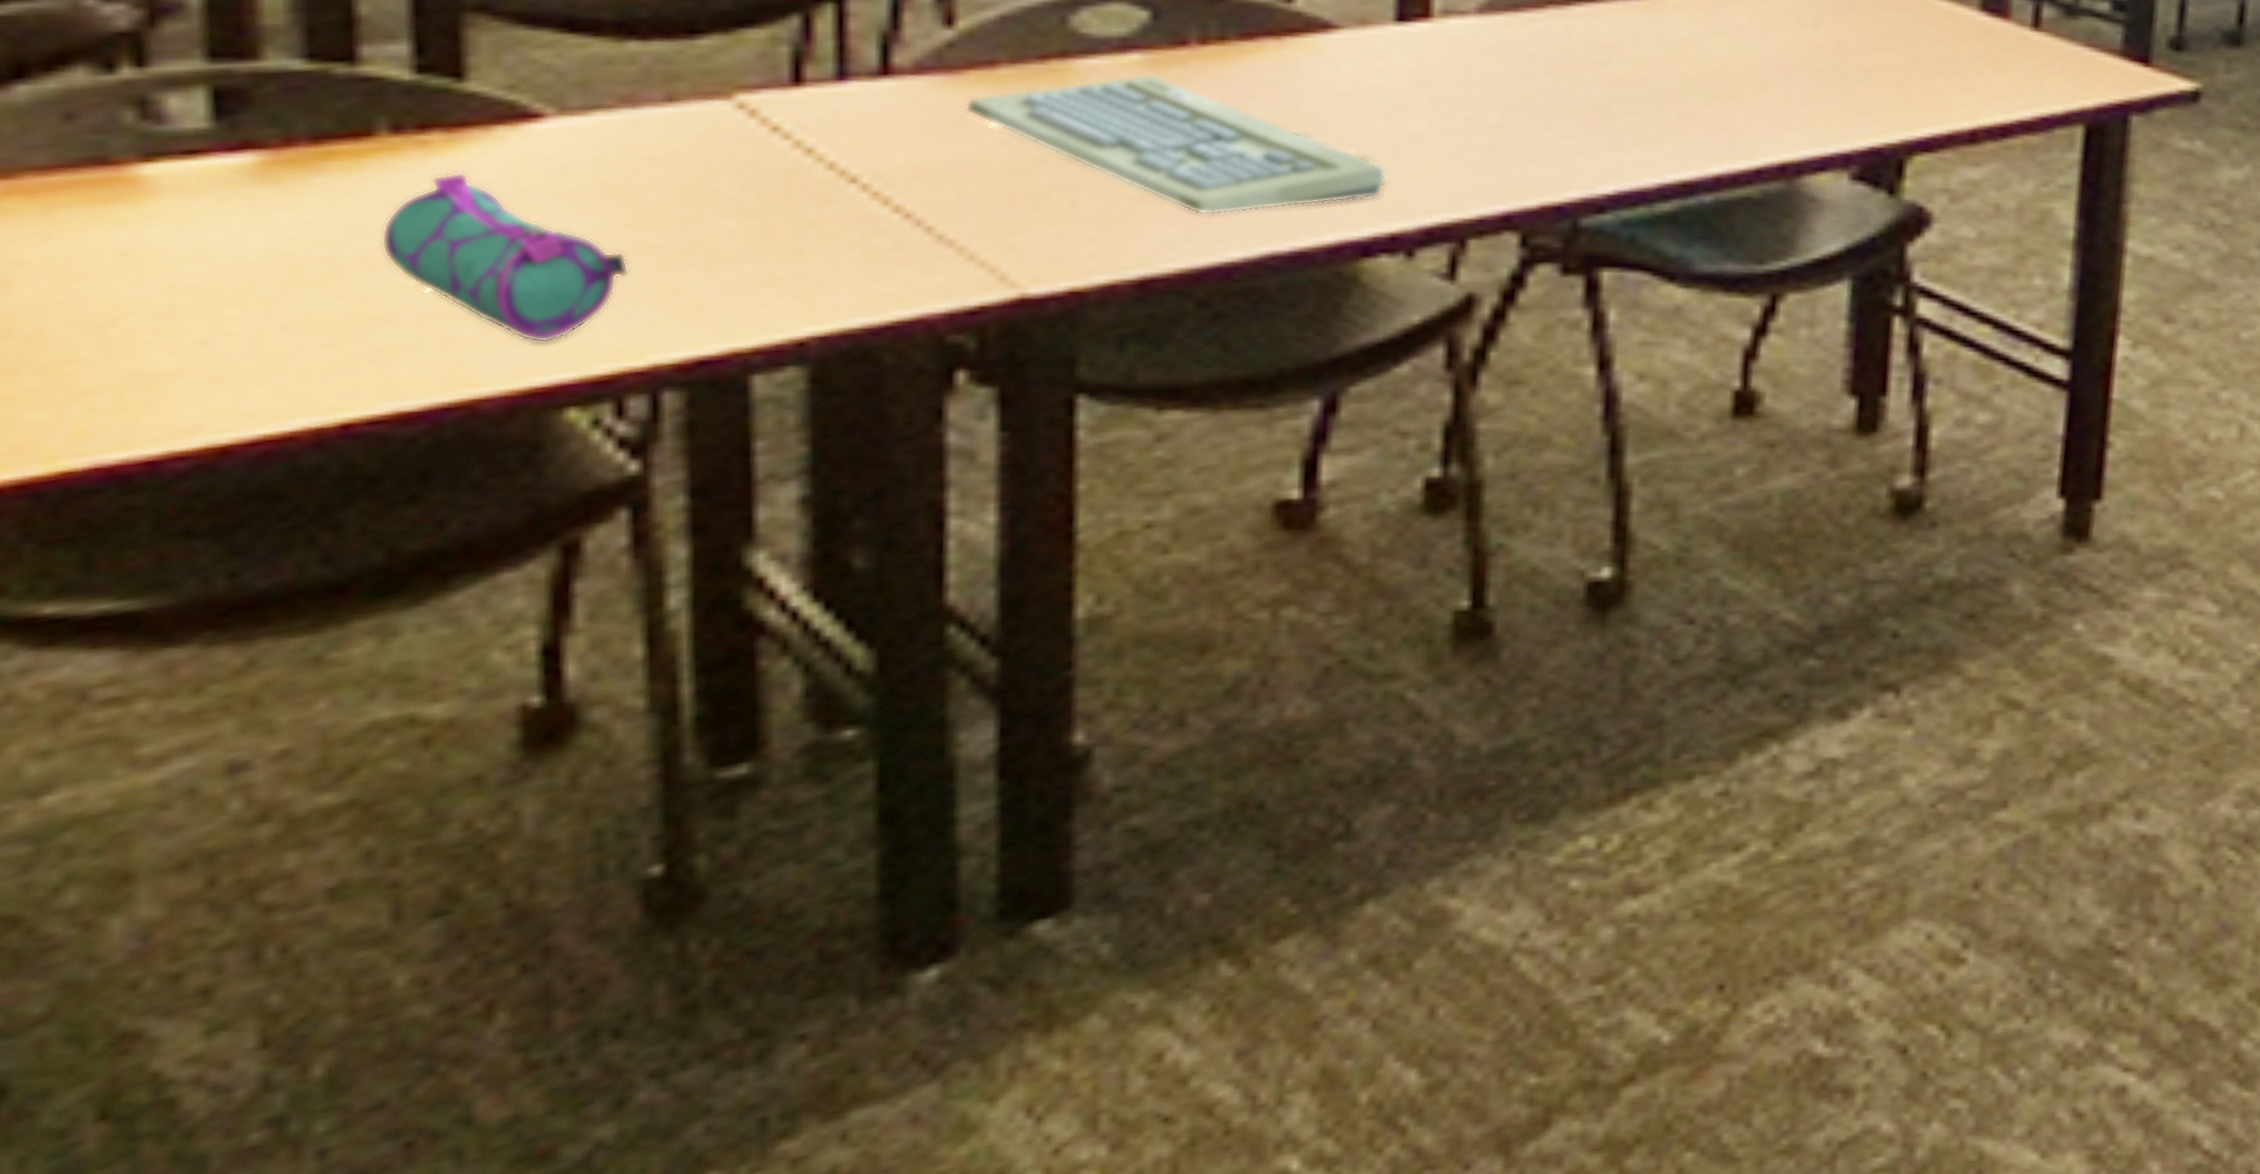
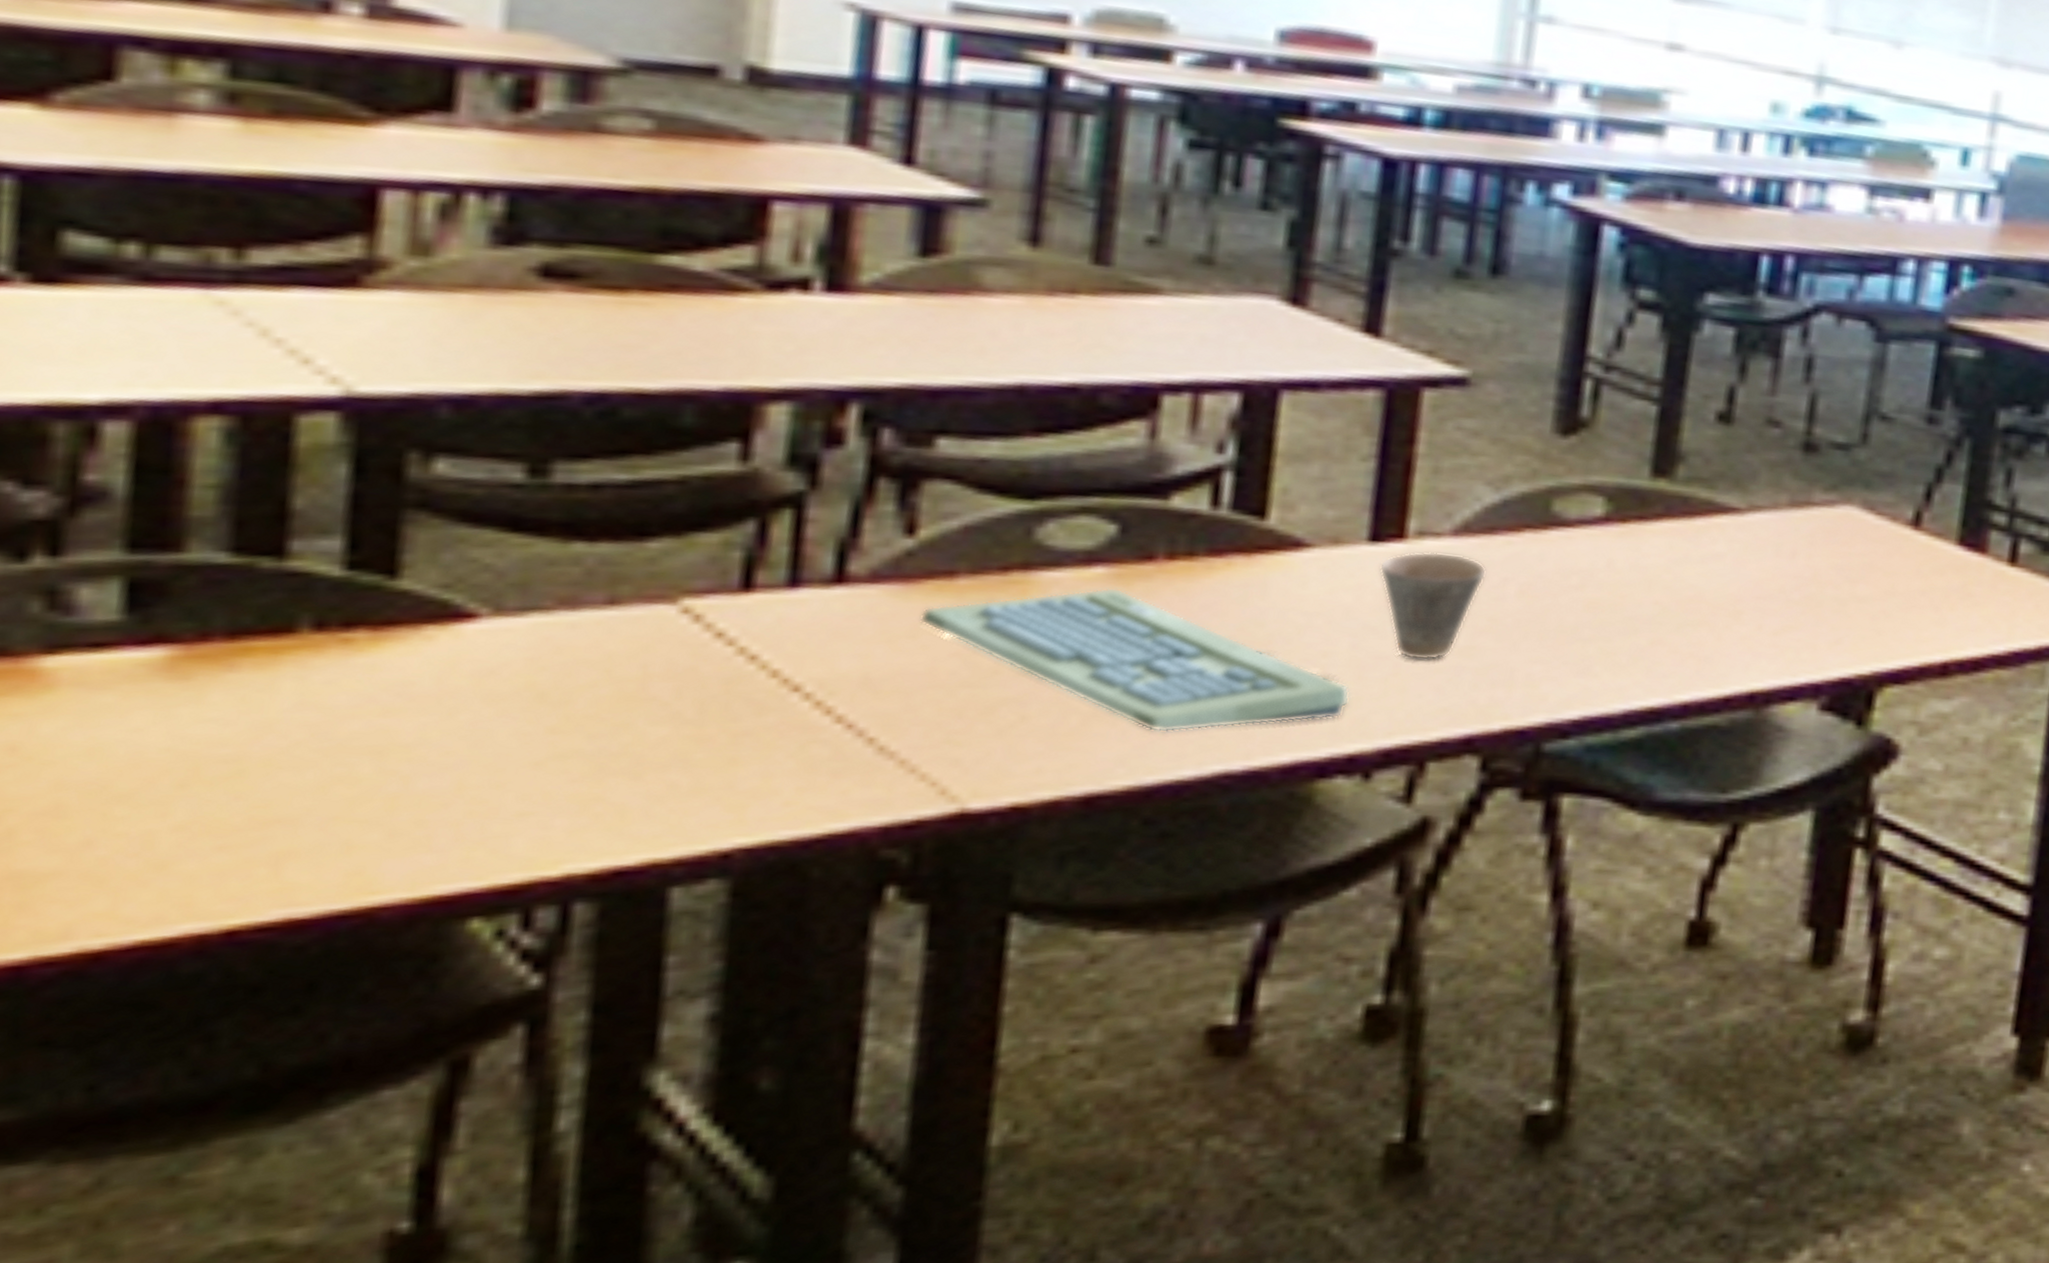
pencil case: present [380,172,630,344] -> none [289,671,552,851]
cup: none [1407,30,1514,140] -> present [1379,551,1487,661]

